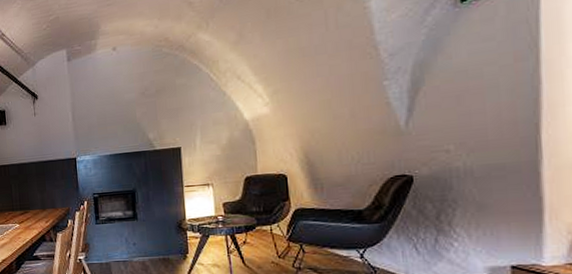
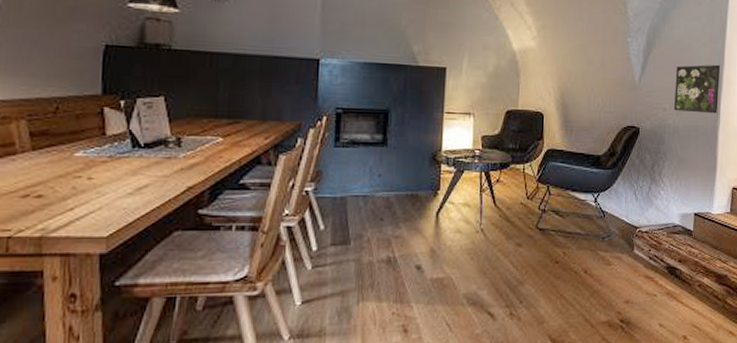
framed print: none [460,86,537,151] -> present [674,64,721,114]

